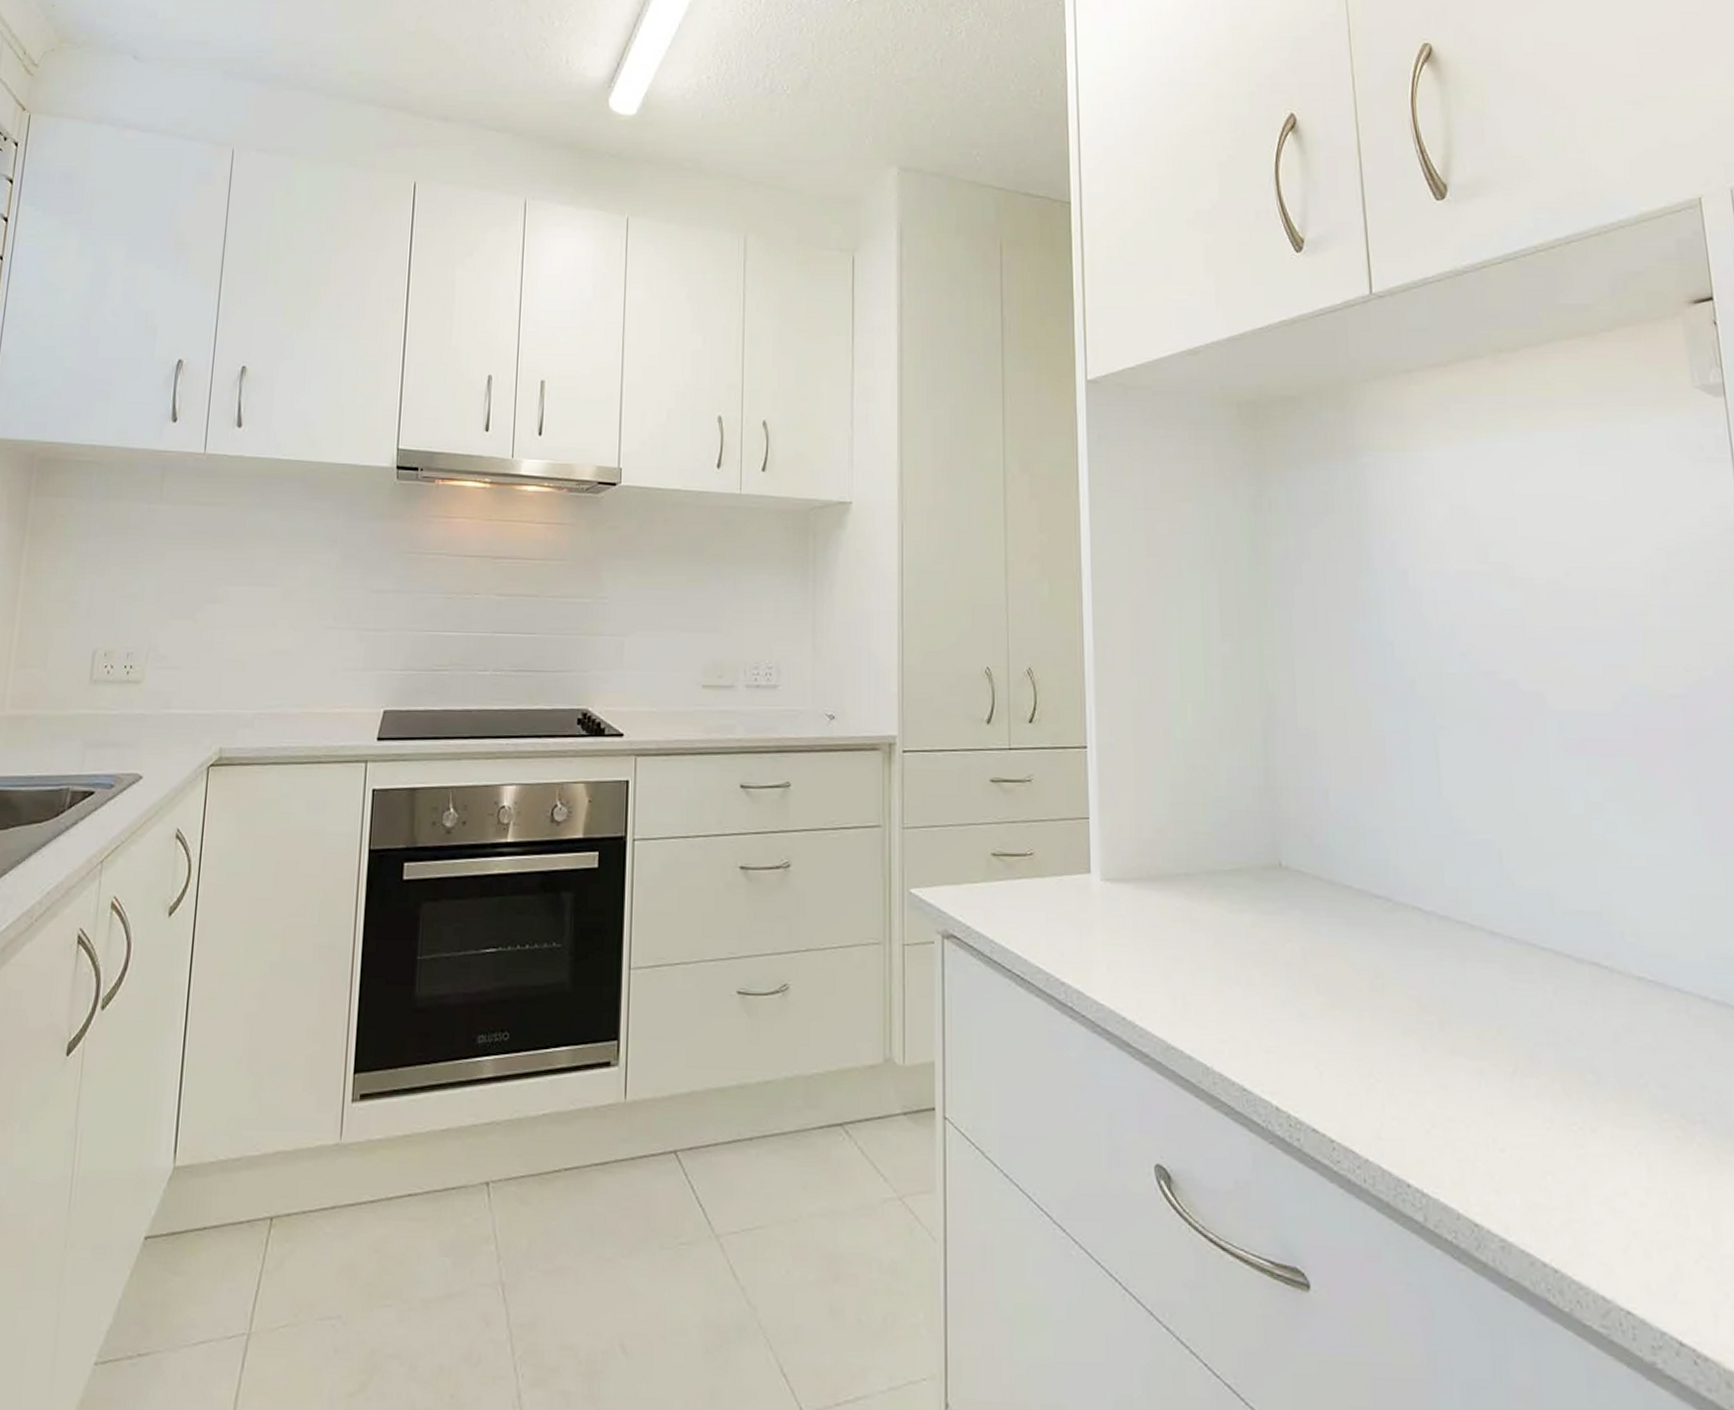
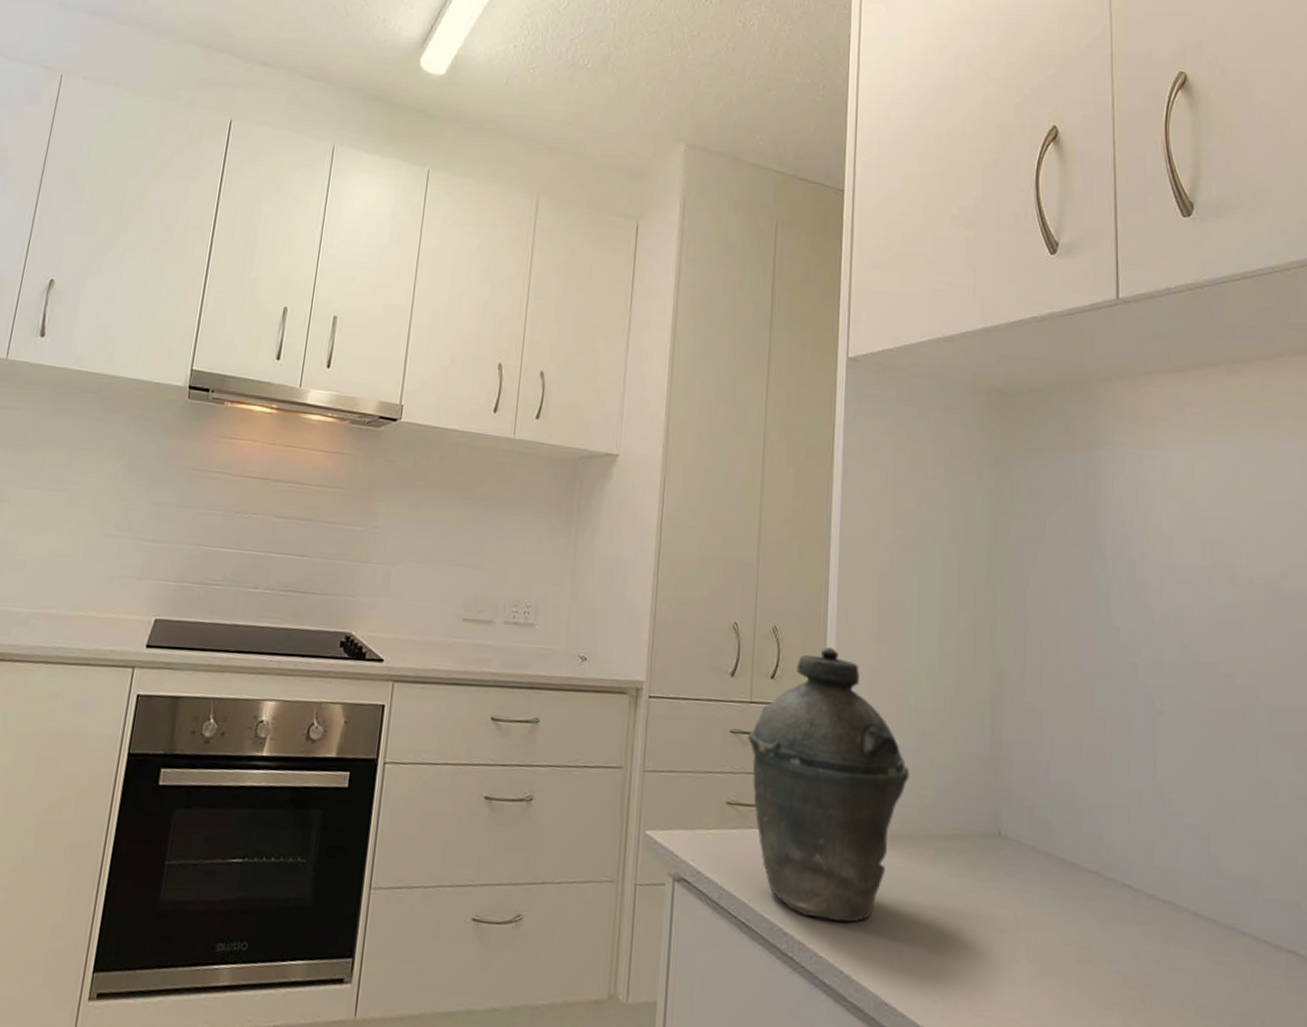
kettle: none [1009,686,1182,968] -> present [748,647,910,923]

